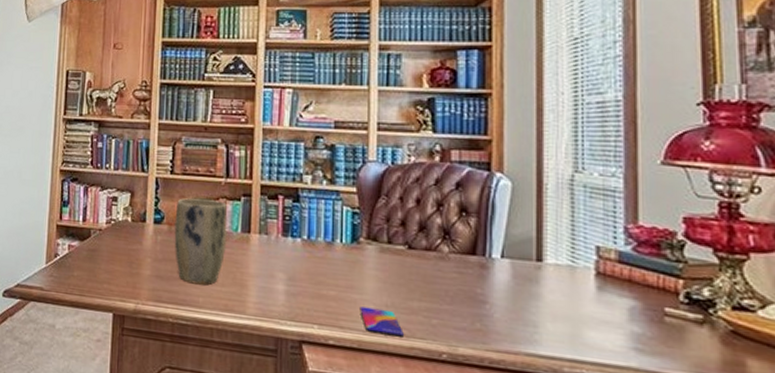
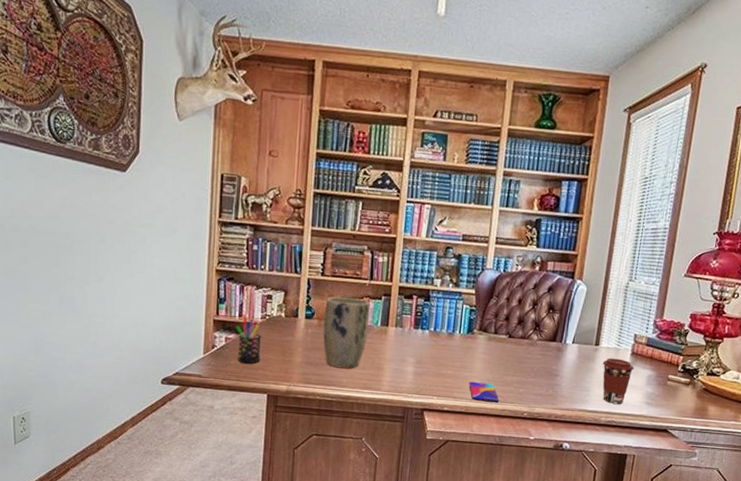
pen holder: none [79,220,107,276] -> present [235,316,262,364]
coffee cup: none [551,279,604,349] -> present [602,358,634,404]

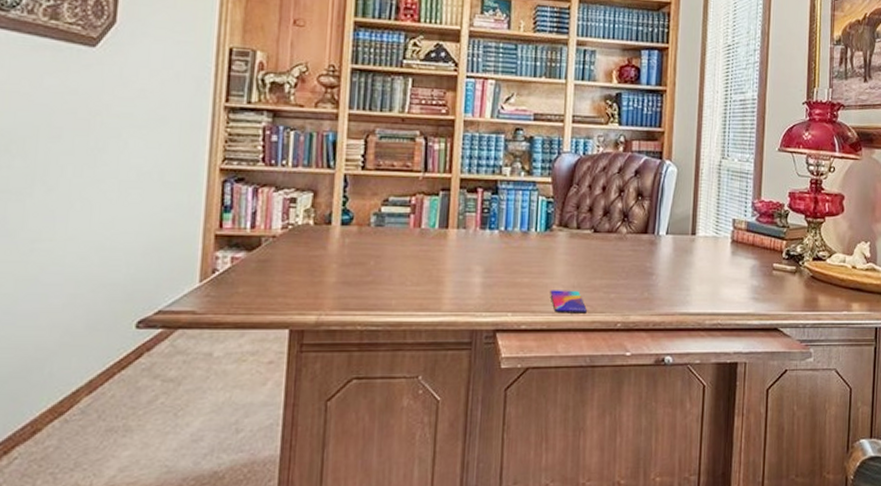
pen holder: present [235,316,262,364] -> none [246,227,283,290]
plant pot: present [323,297,370,369] -> none [364,195,425,286]
coffee cup: present [602,358,634,404] -> none [701,248,736,302]

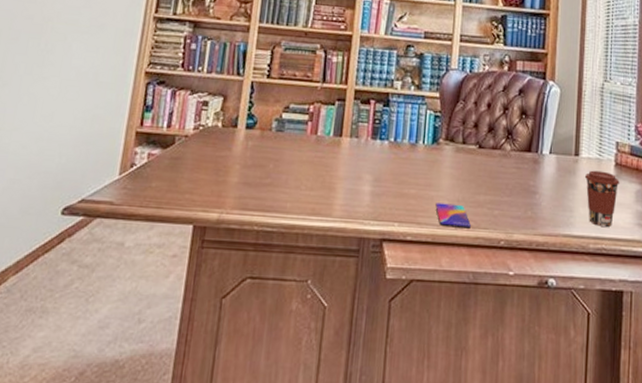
coffee cup: none [701,248,736,302] -> present [584,170,620,227]

